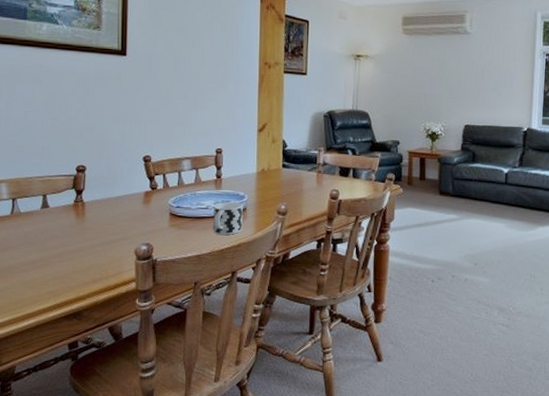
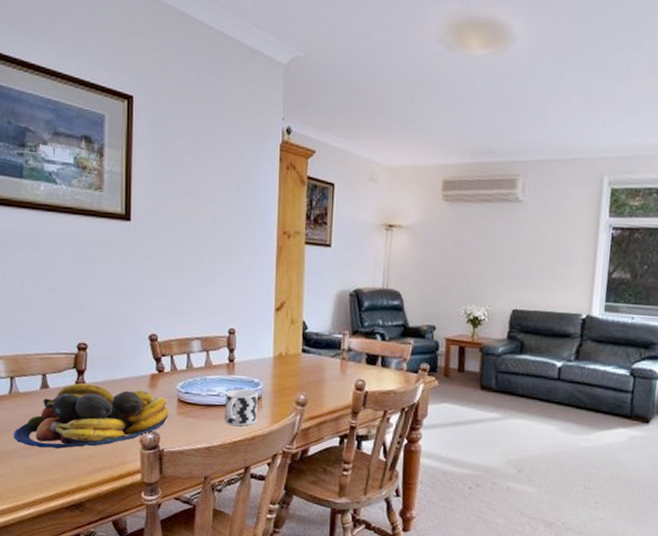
fruit bowl: none [15,202,162,263] -> present [14,383,169,449]

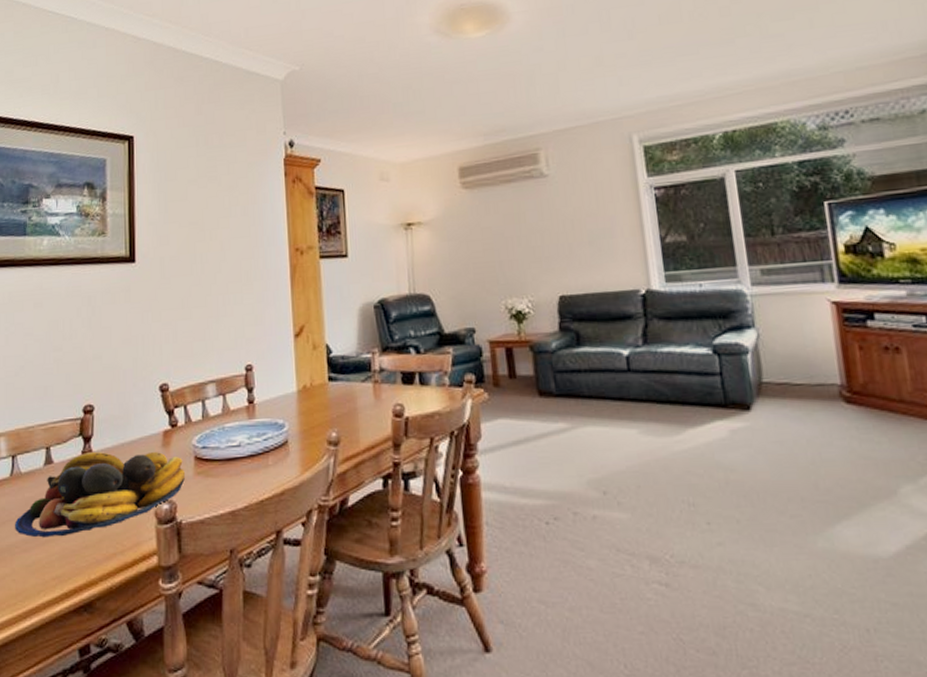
cup: present [225,389,258,427] -> none [247,434,285,481]

